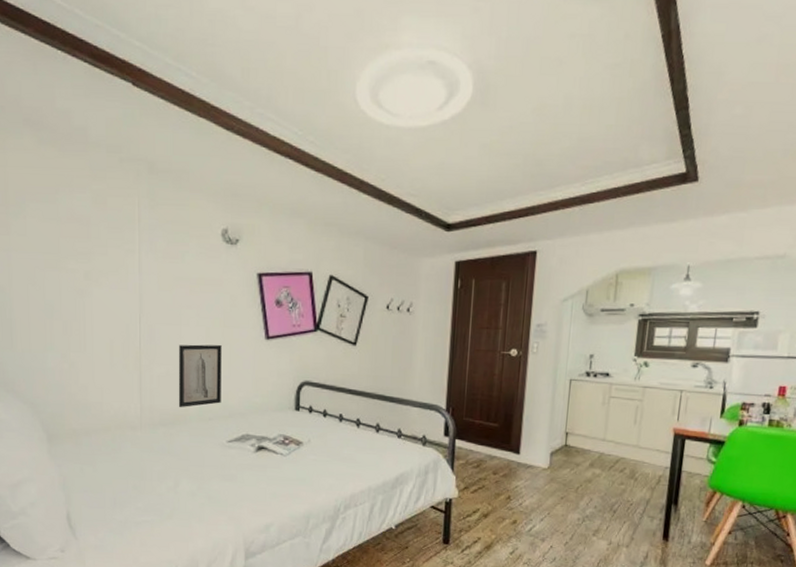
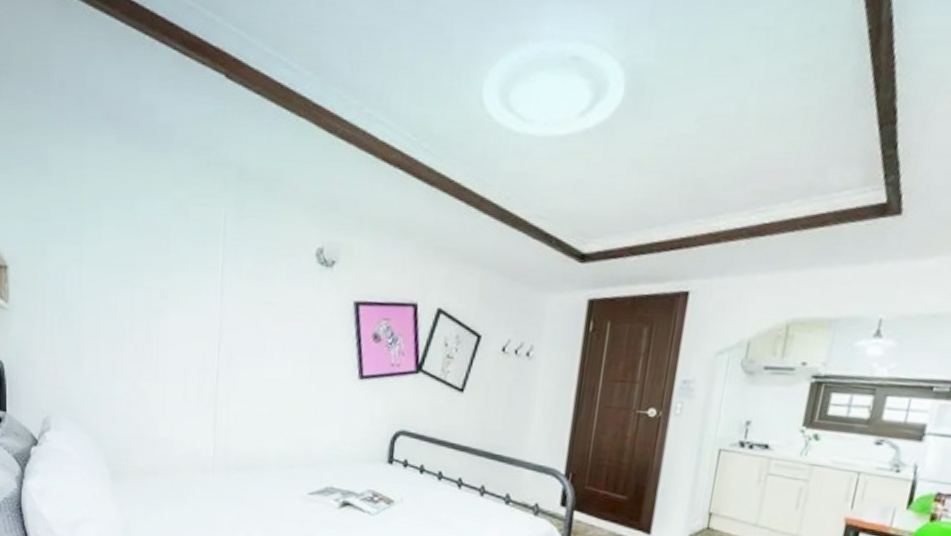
wall art: present [178,344,222,407] -> none [255,379,309,452]

